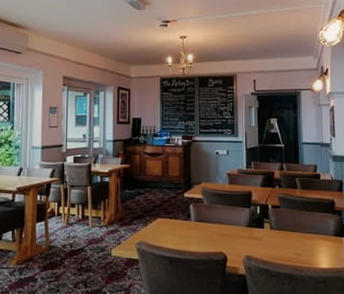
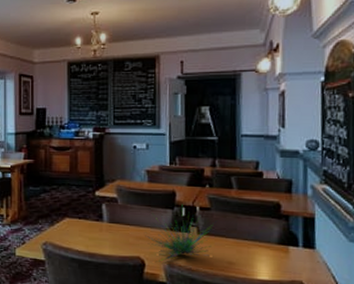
plant: none [227,203,286,256] -> present [145,204,218,262]

